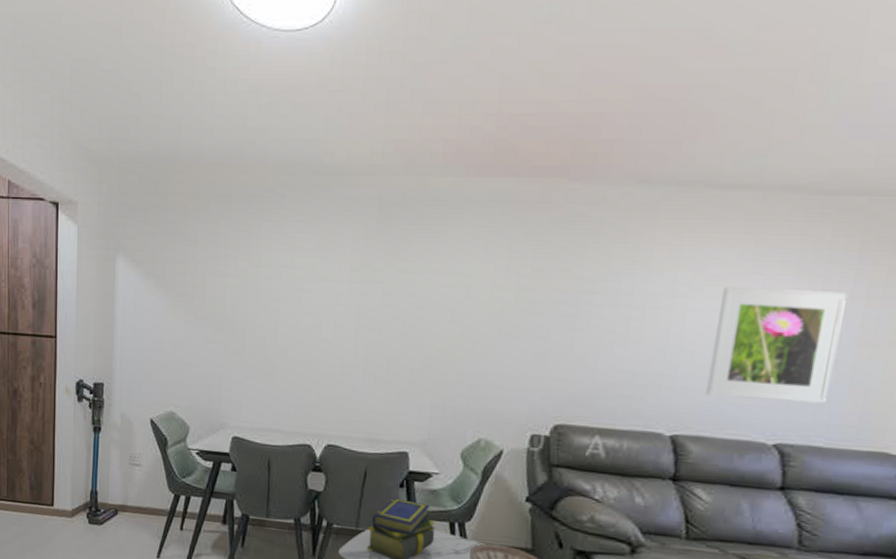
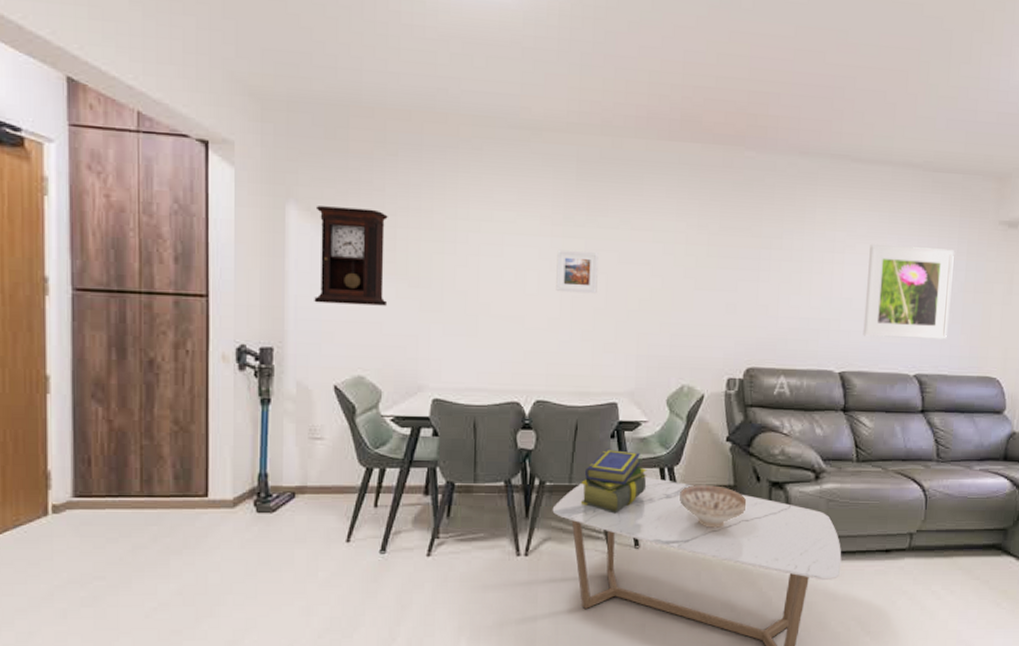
pendulum clock: none [136,257,199,349] -> present [314,206,388,306]
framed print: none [351,295,396,341] -> present [556,249,599,294]

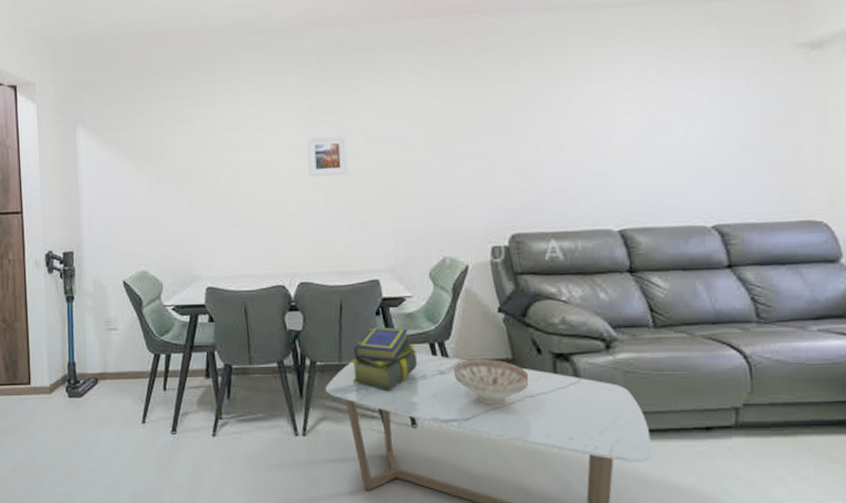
pendulum clock: present [314,206,388,306] -> none [99,123,162,210]
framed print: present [863,245,954,339] -> none [637,83,748,189]

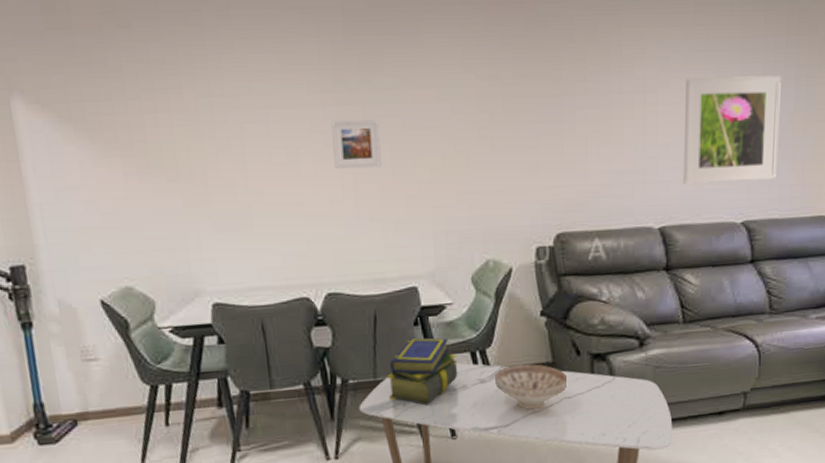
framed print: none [637,83,748,189] -> present [683,75,781,185]

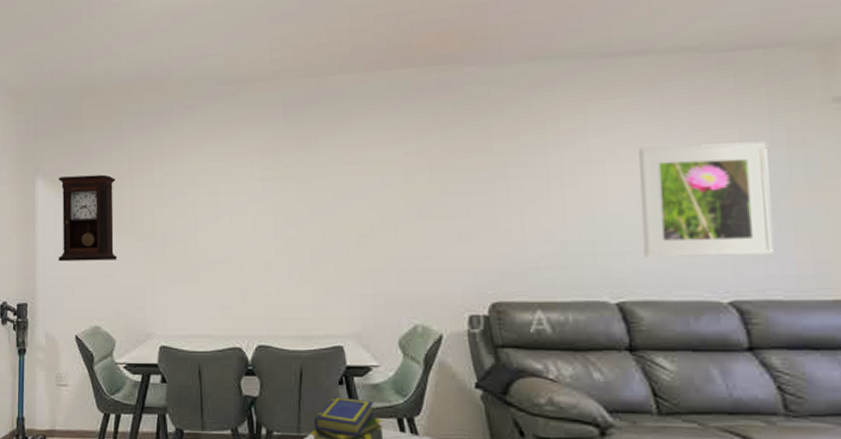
pendulum clock: none [45,94,146,210] -> present [58,174,118,262]
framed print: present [331,118,382,170] -> none [269,191,313,235]

